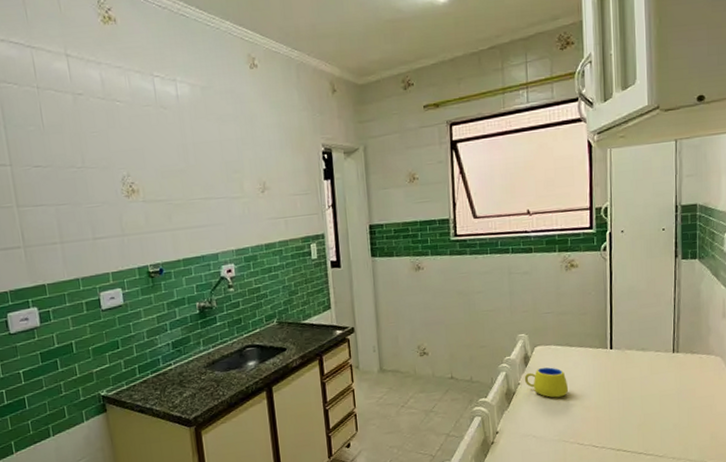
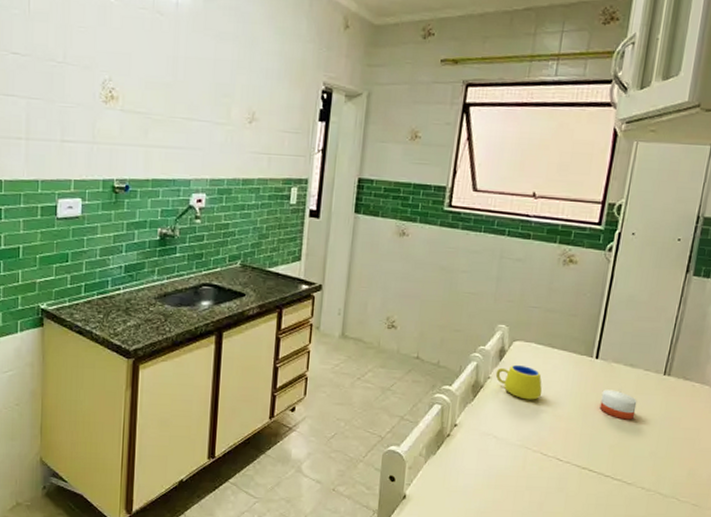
candle: none [621,374,655,400] -> present [599,389,637,420]

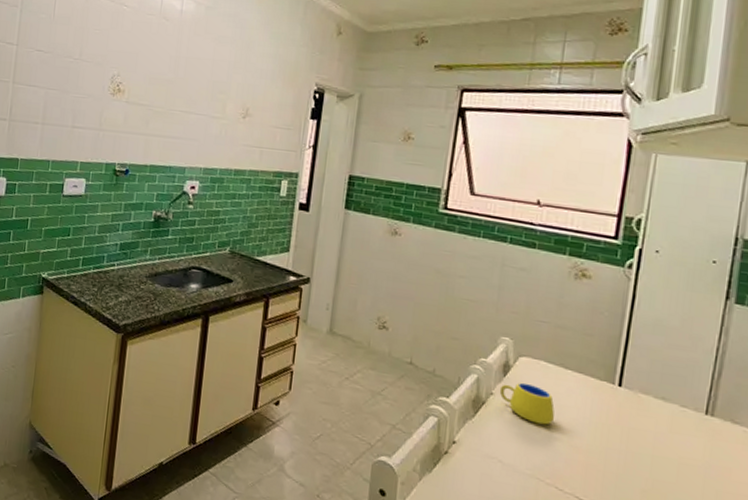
candle: present [599,389,637,420] -> none [626,423,673,463]

